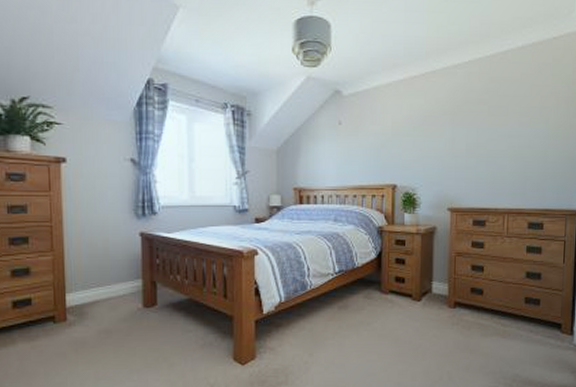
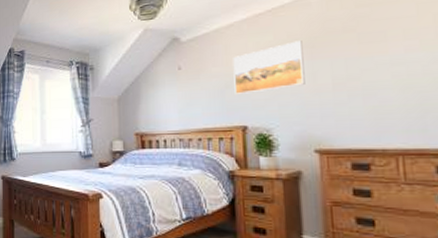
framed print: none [388,107,447,155] -> present [233,40,305,96]

